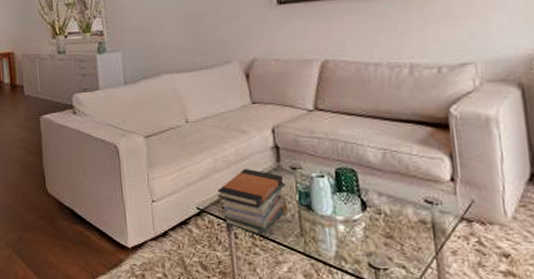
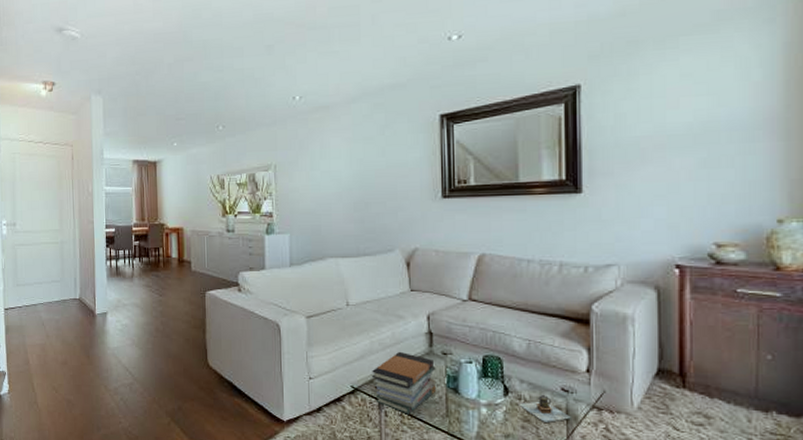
teapot: none [379,207,438,238] -> present [519,394,571,422]

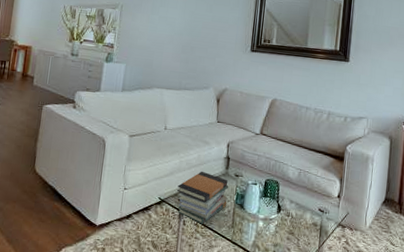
teapot: present [519,394,571,422] -> none [287,213,323,235]

